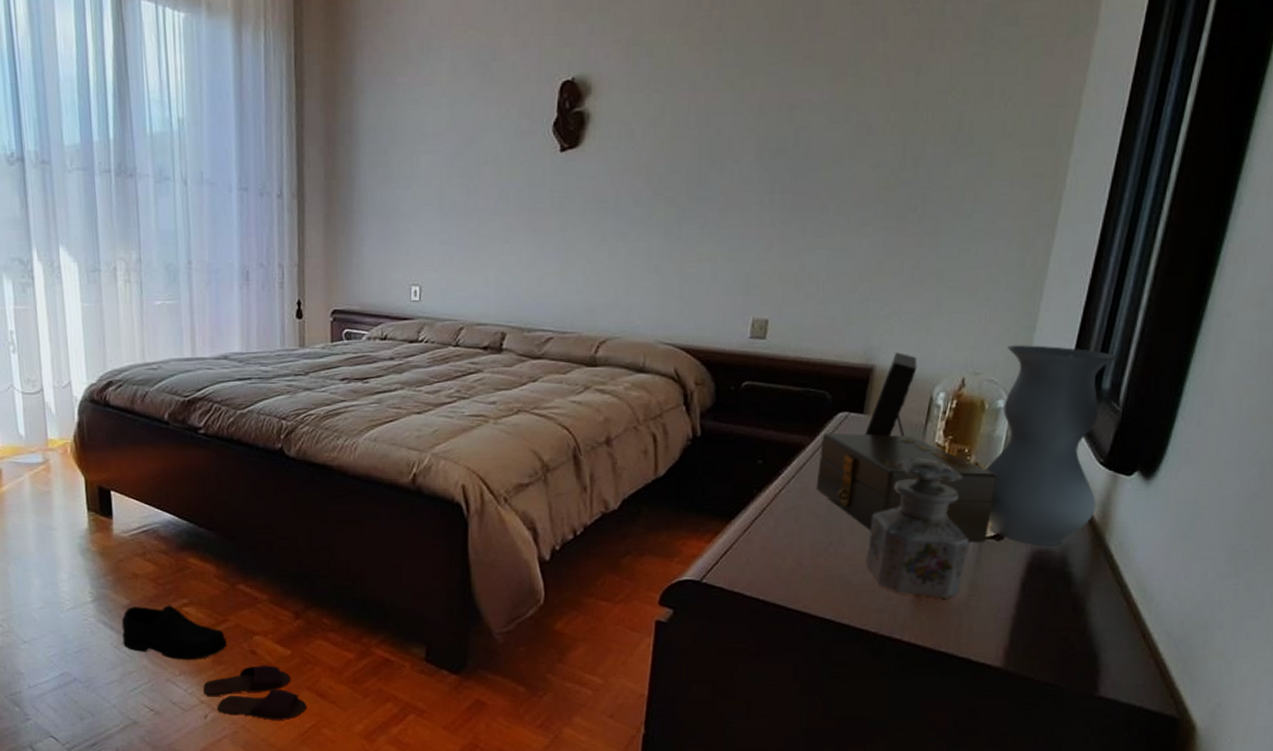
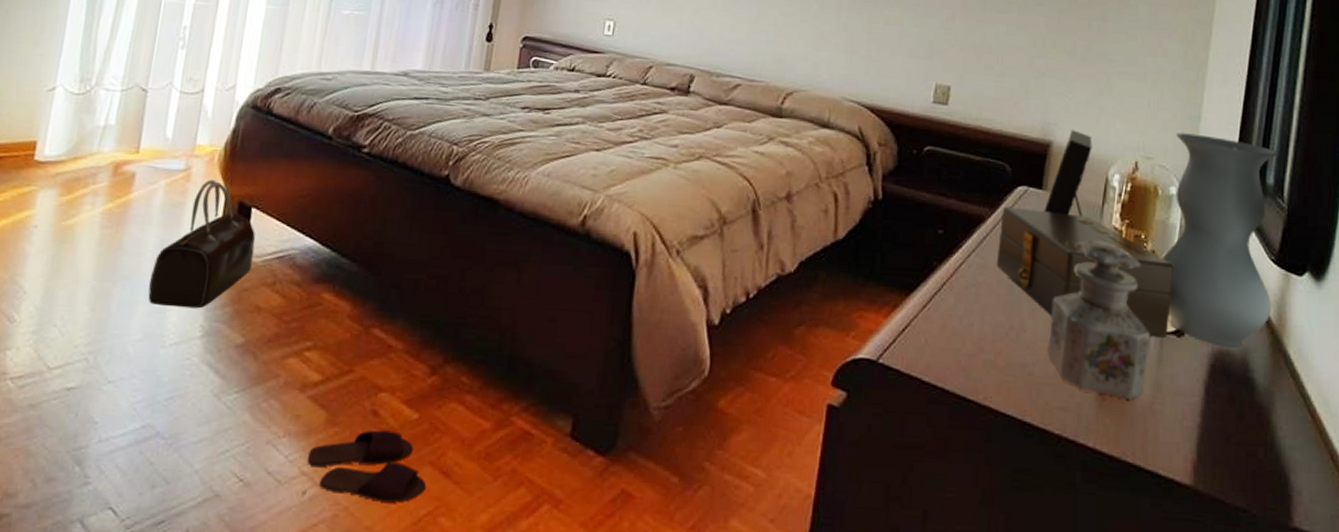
handbag: none [37,469,122,579] -> present [148,179,256,309]
shoe: present [121,605,228,659] -> none [225,346,348,417]

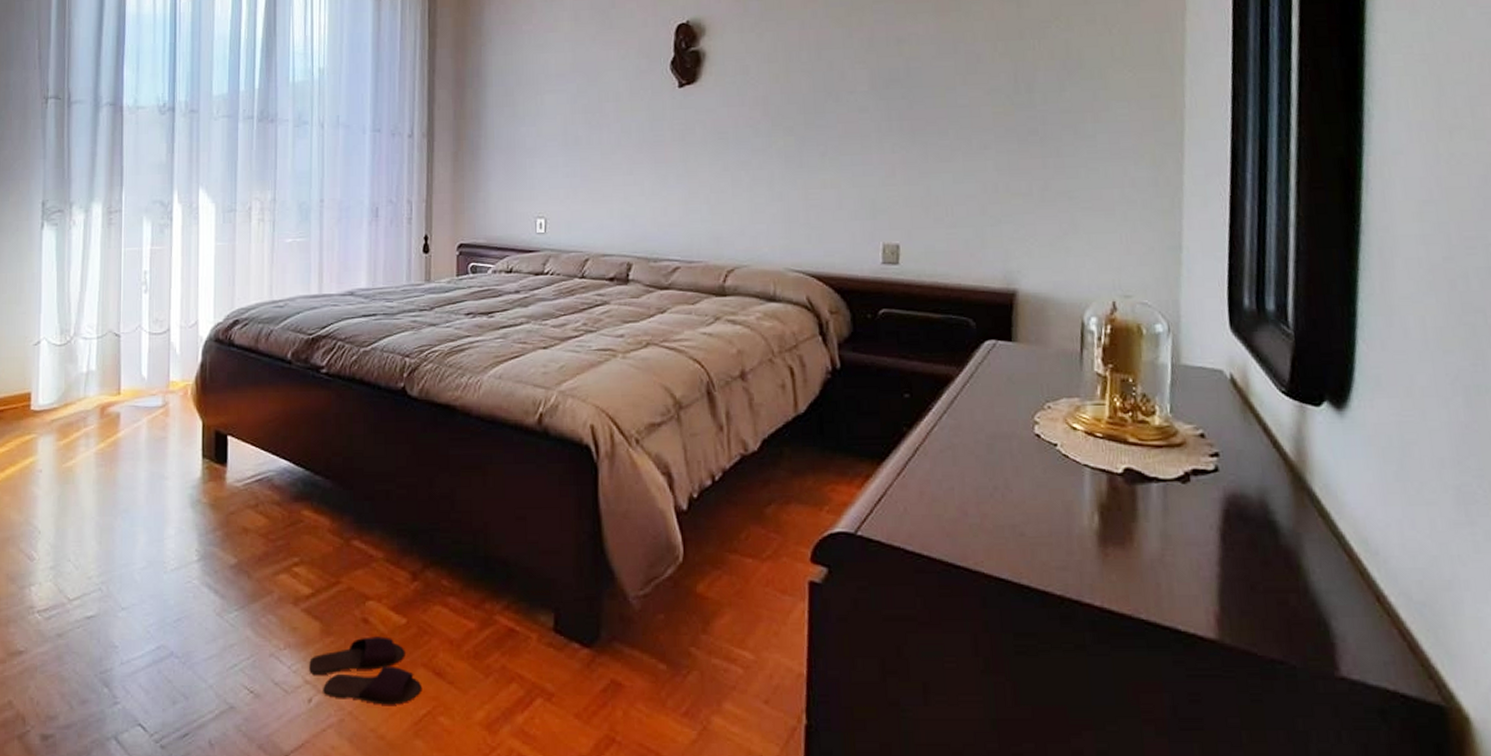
handbag: present [148,179,256,309] -> none [145,412,235,535]
jewelry box: present [996,206,1175,338] -> none [970,362,1171,485]
picture frame: present [1044,130,1092,217] -> none [1016,275,1063,366]
perfume bottle: present [1047,240,1151,399] -> none [1037,390,1152,553]
vase: present [1162,133,1280,348] -> none [1155,265,1288,490]

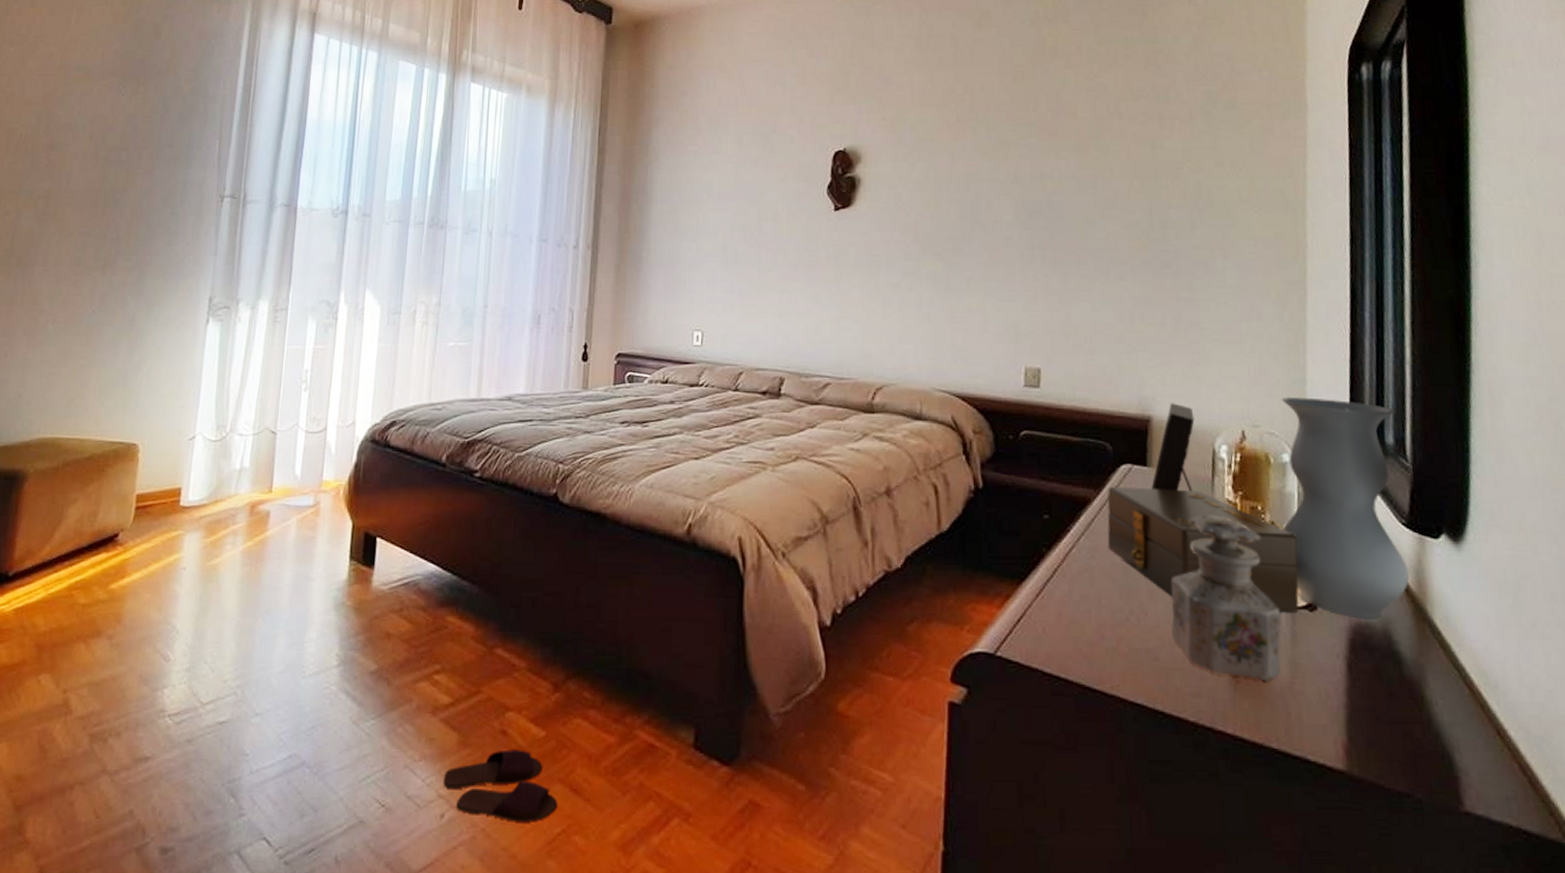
jewelry box: none [970,362,1171,485] -> present [1107,486,1299,613]
picture frame: none [1016,275,1063,366] -> present [1151,403,1195,492]
perfume bottle: none [1037,390,1152,553] -> present [1171,516,1281,680]
vase: none [1155,265,1288,490] -> present [1281,397,1410,619]

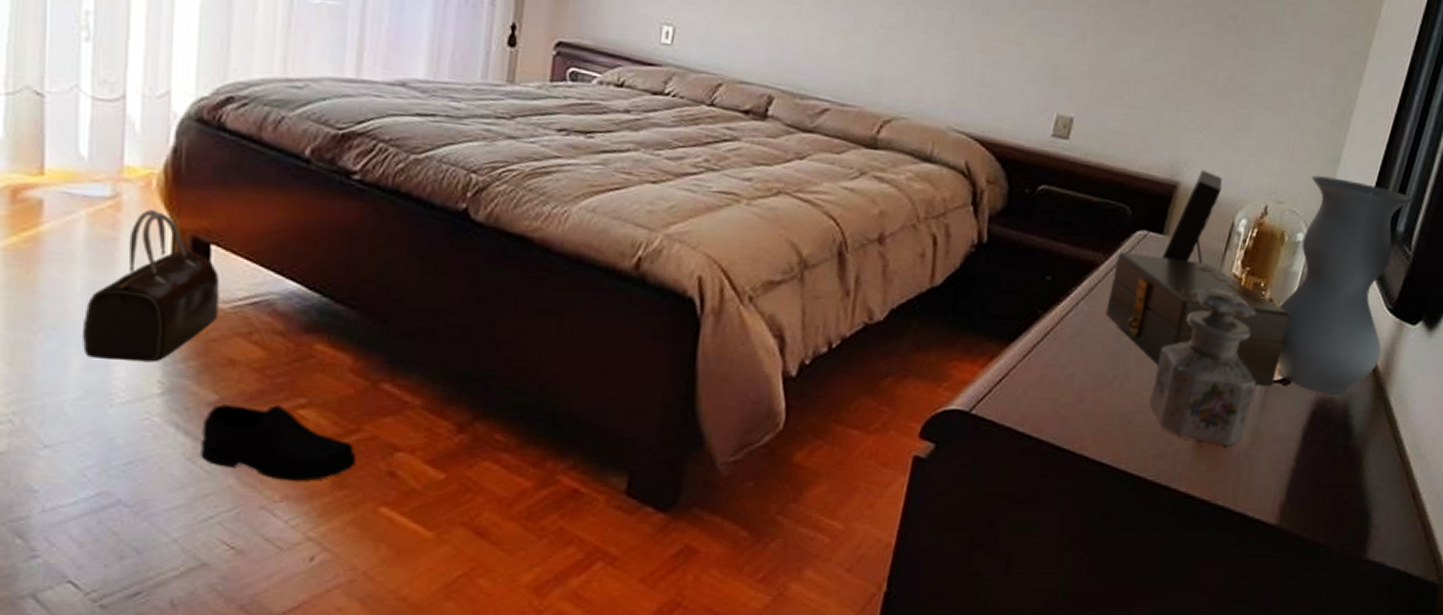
handbag: none [287,513,382,639] -> present [81,209,220,363]
shoe: none [363,672,477,739] -> present [201,404,357,480]
slippers: present [444,749,557,822] -> none [313,491,458,566]

